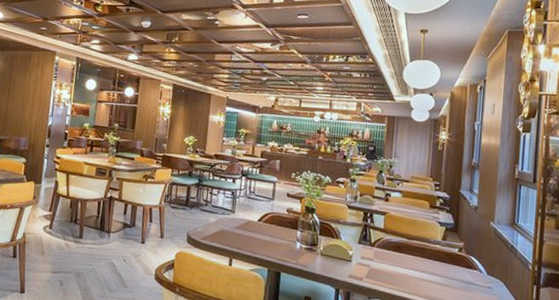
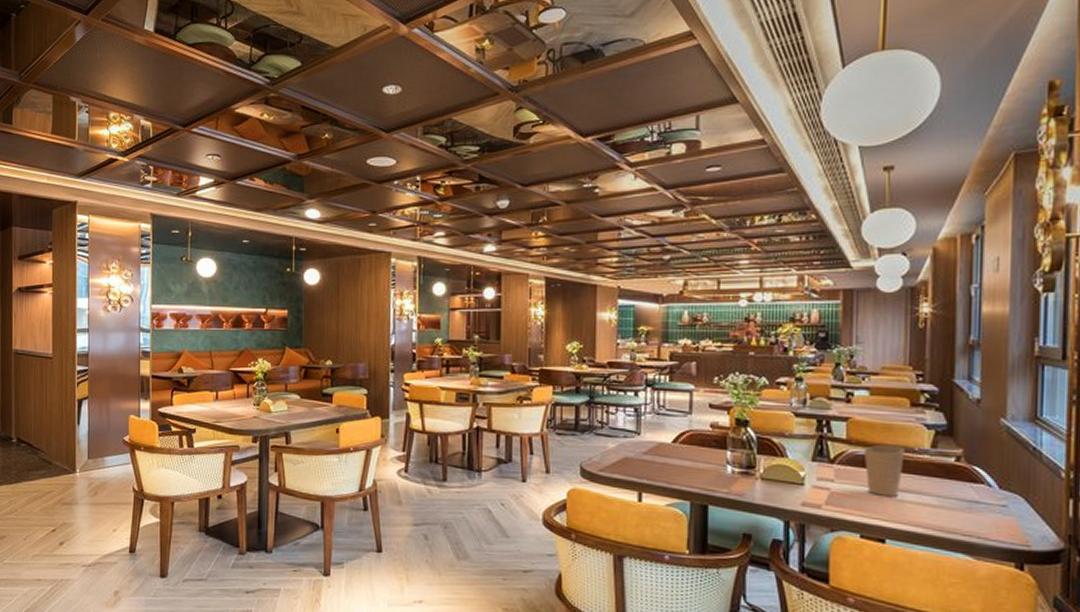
cup: none [395,235,424,275] -> present [863,444,905,497]

